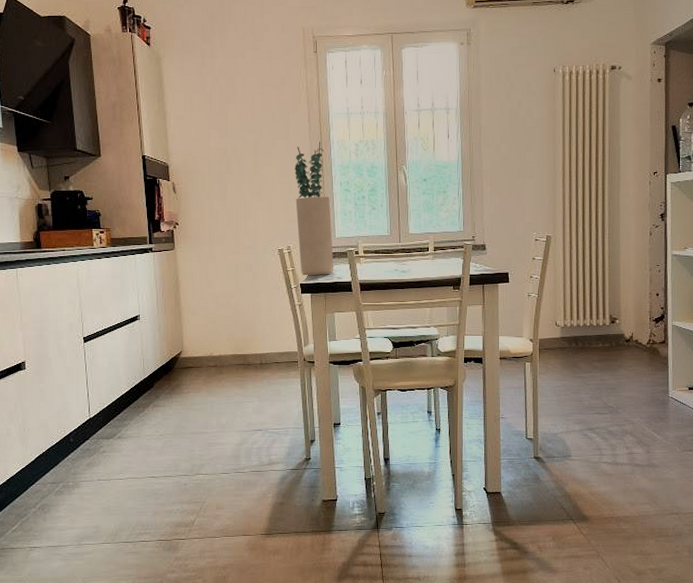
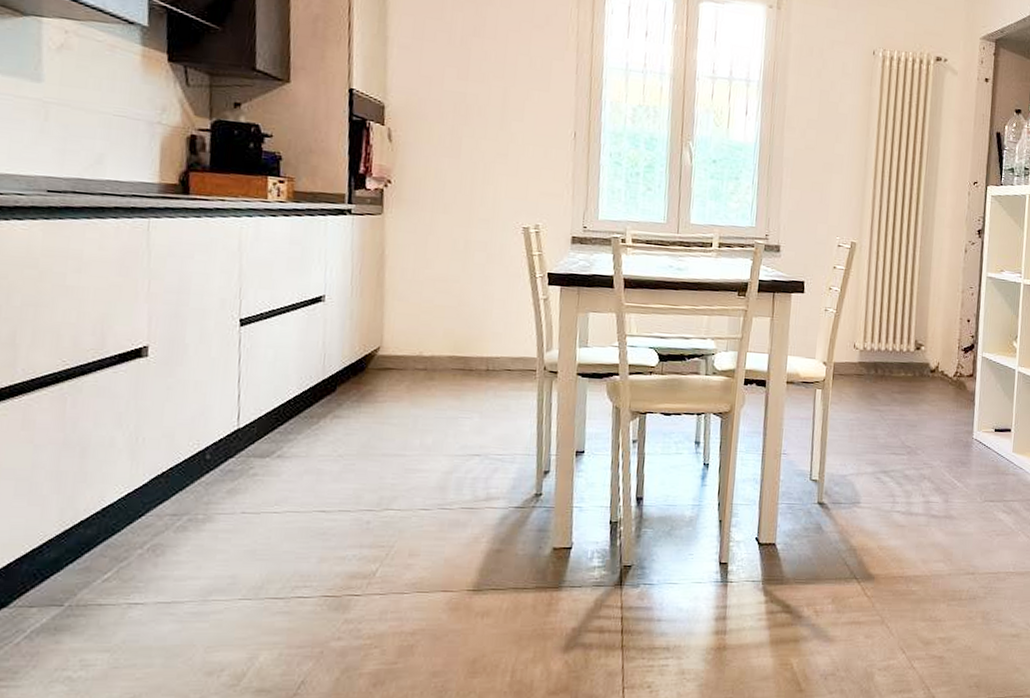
vase: present [295,141,334,276] -> none [549,99,595,265]

